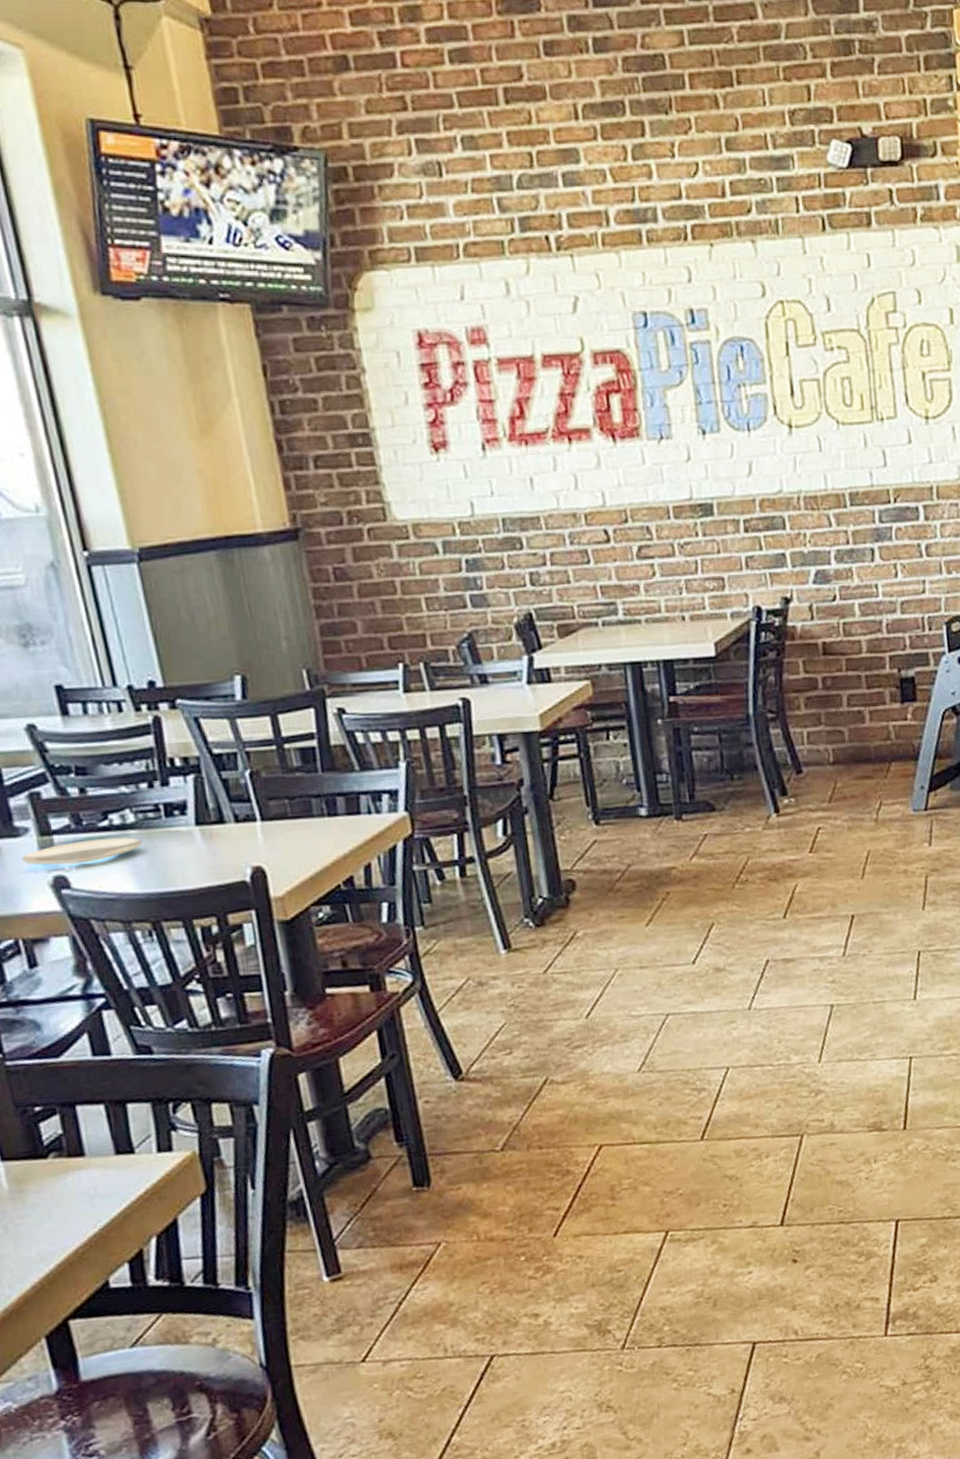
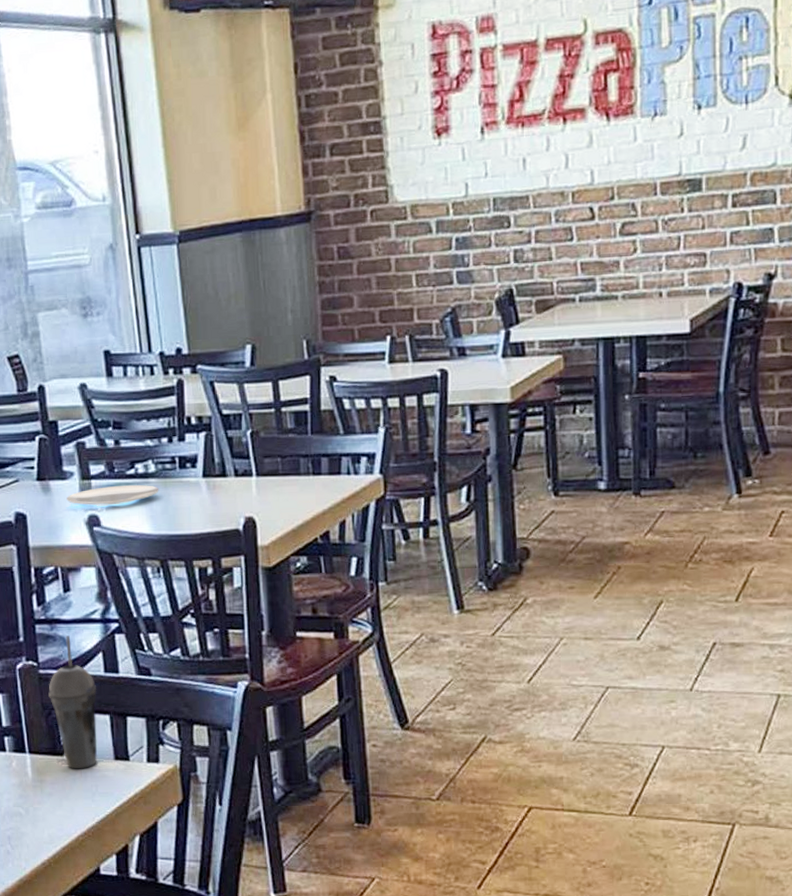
beverage cup: none [20,1018,93,1172] -> present [48,635,98,769]

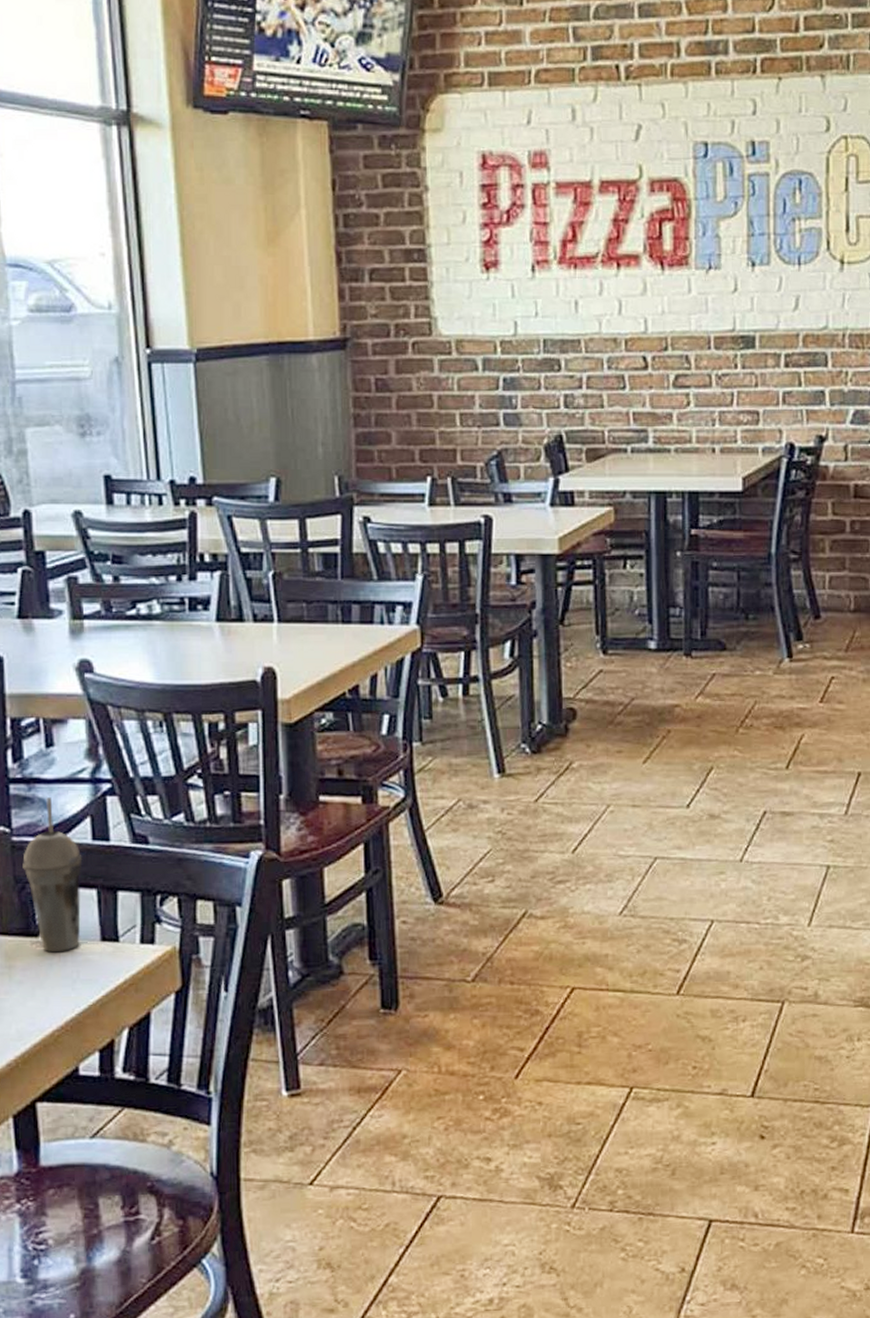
plate: present [66,484,159,506] -> none [53,627,165,650]

